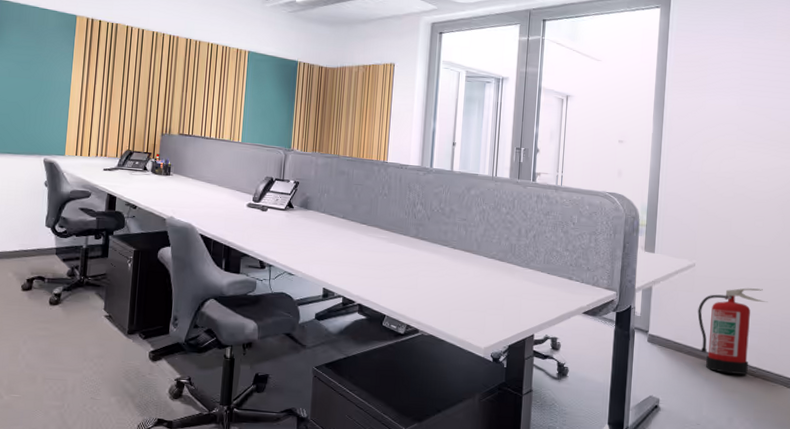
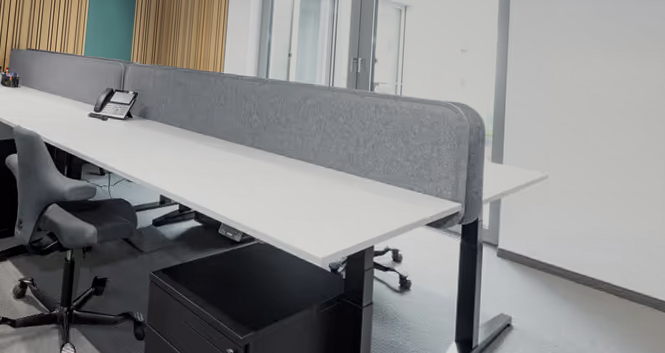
fire extinguisher: present [697,288,768,375] -> none [552,202,632,294]

